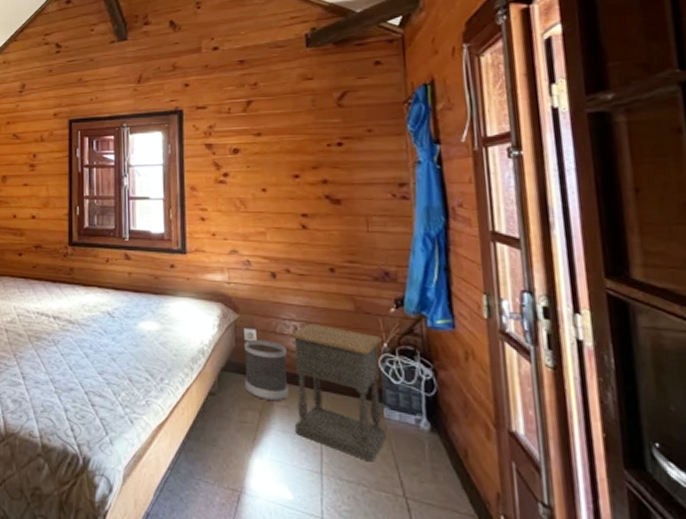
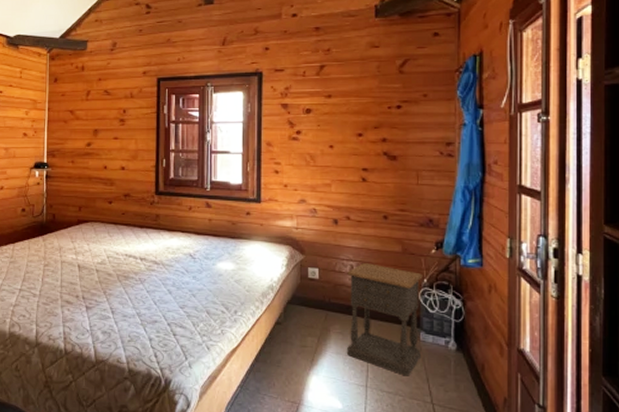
wastebasket: present [244,339,289,402] -> none [307,276,343,329]

